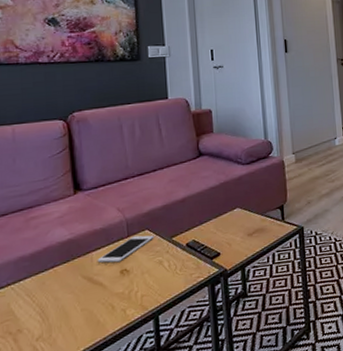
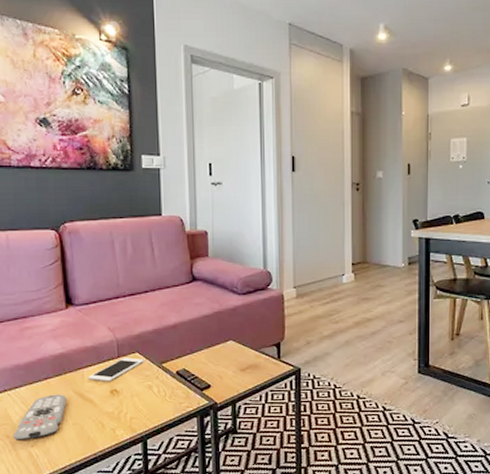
remote control: none [17,280,75,336] -> present [13,394,67,440]

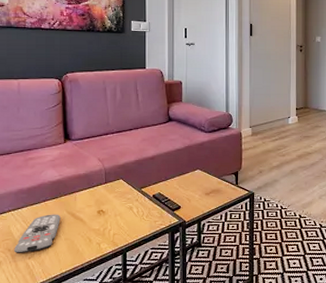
cell phone: present [88,357,144,382] -> none [79,183,127,204]

